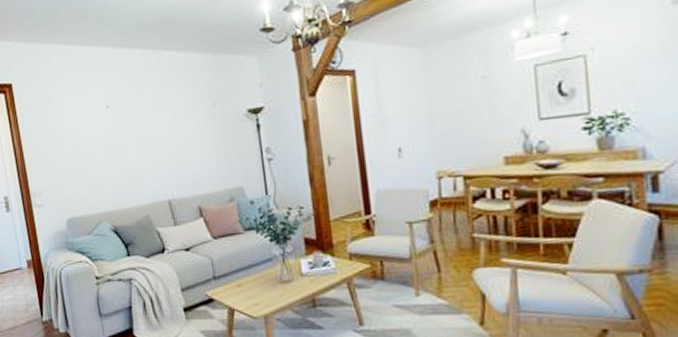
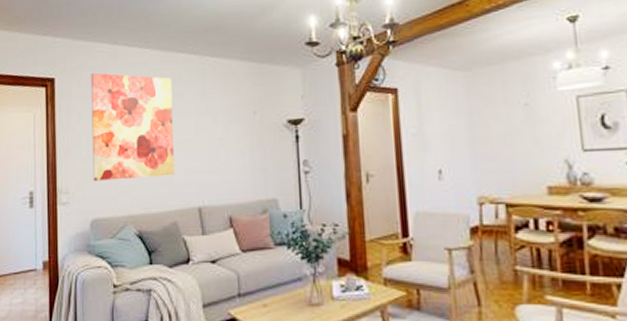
wall art: none [47,75,142,182] -> present [91,72,175,181]

